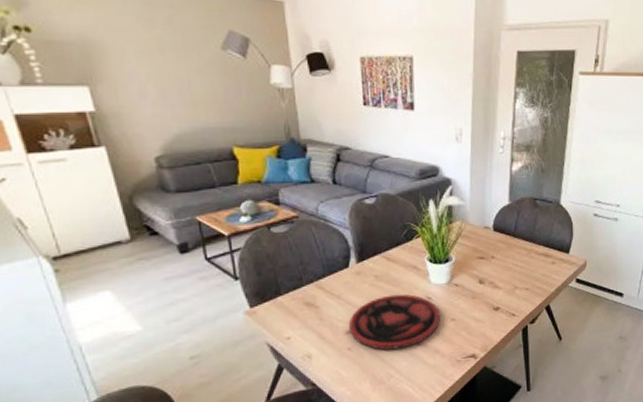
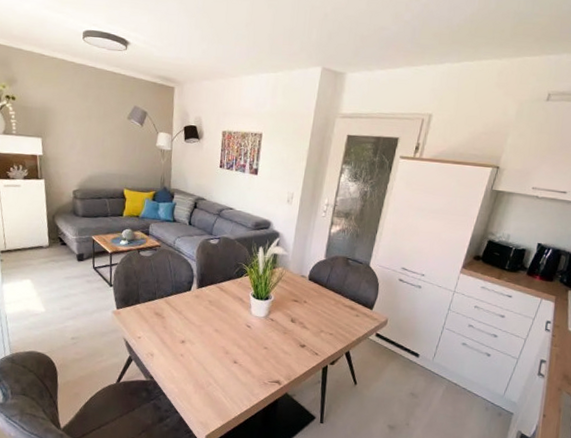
plate: present [348,294,440,350] -> none [184,318,256,364]

